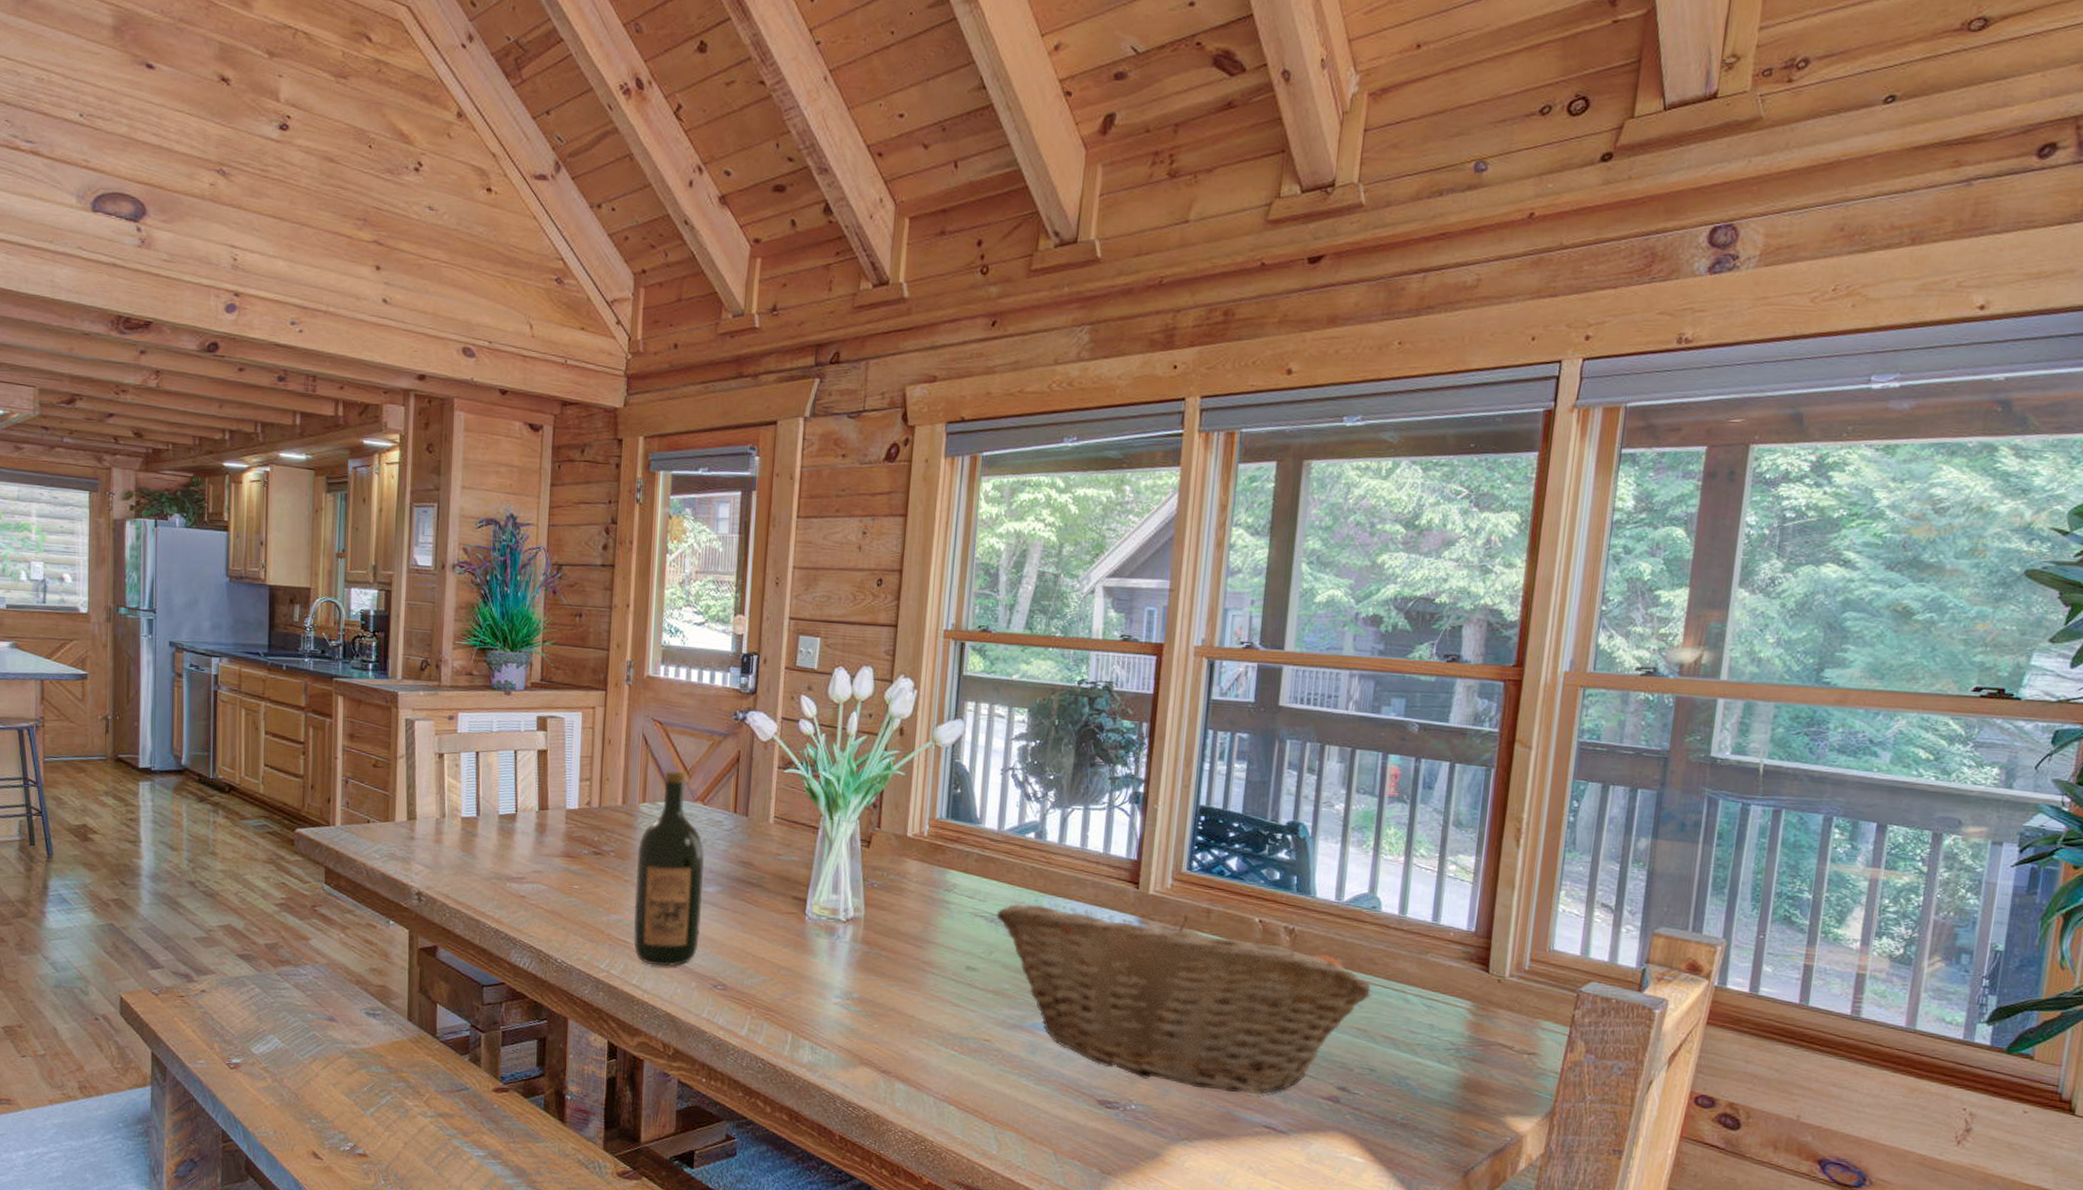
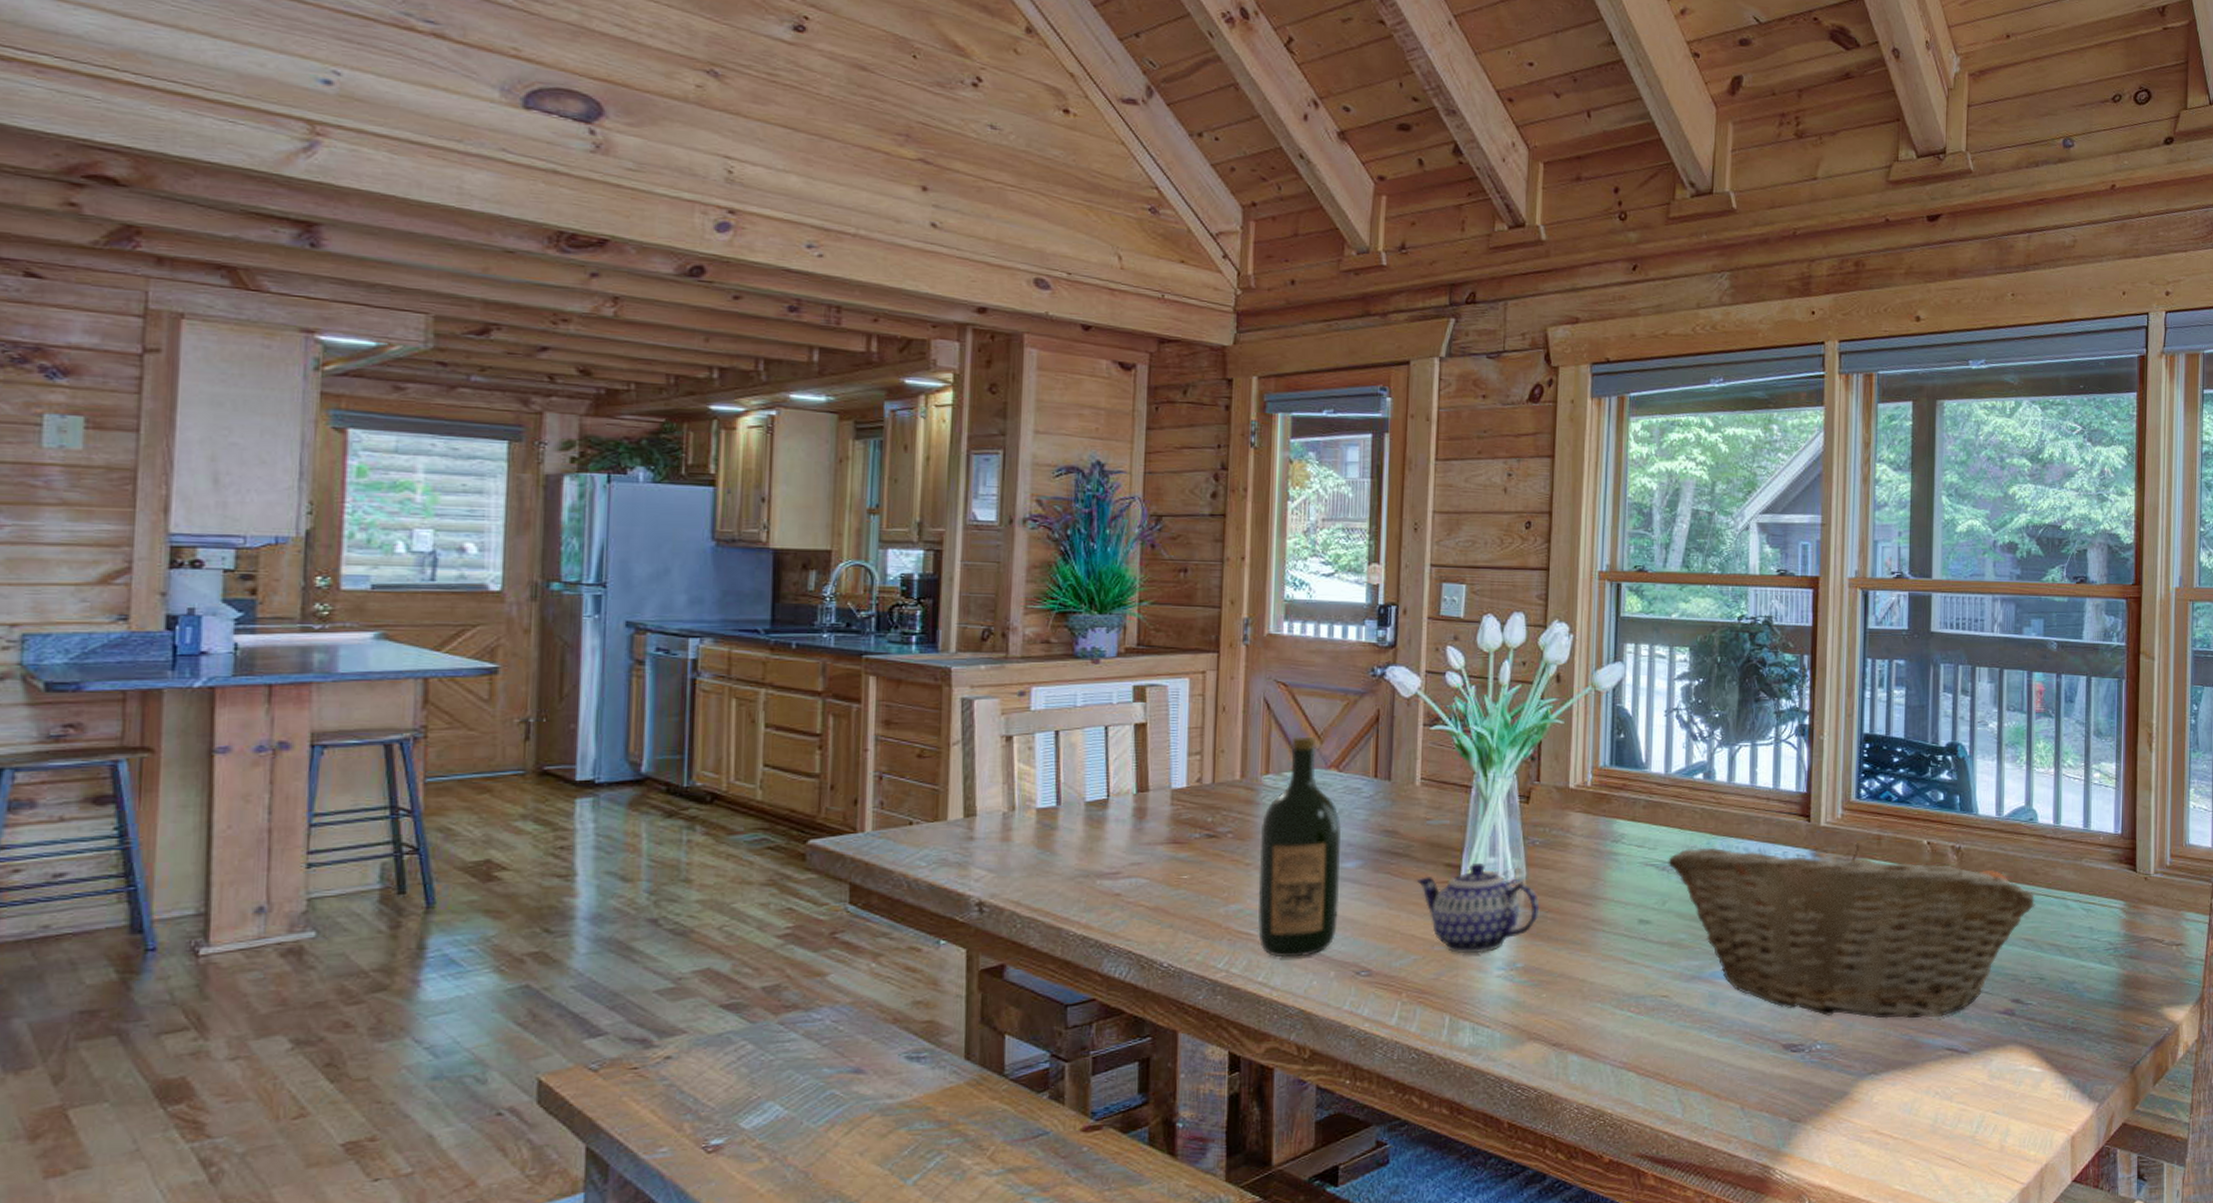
teapot: none [767,898,876,981] -> present [1416,862,1540,954]

